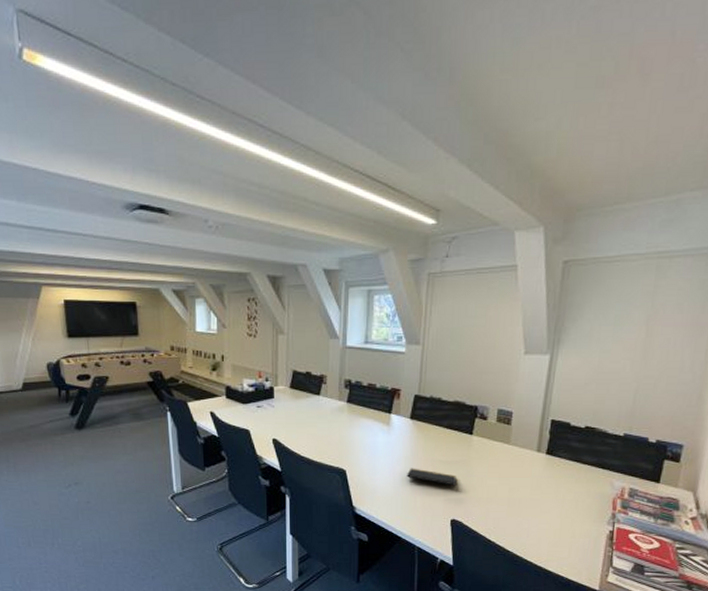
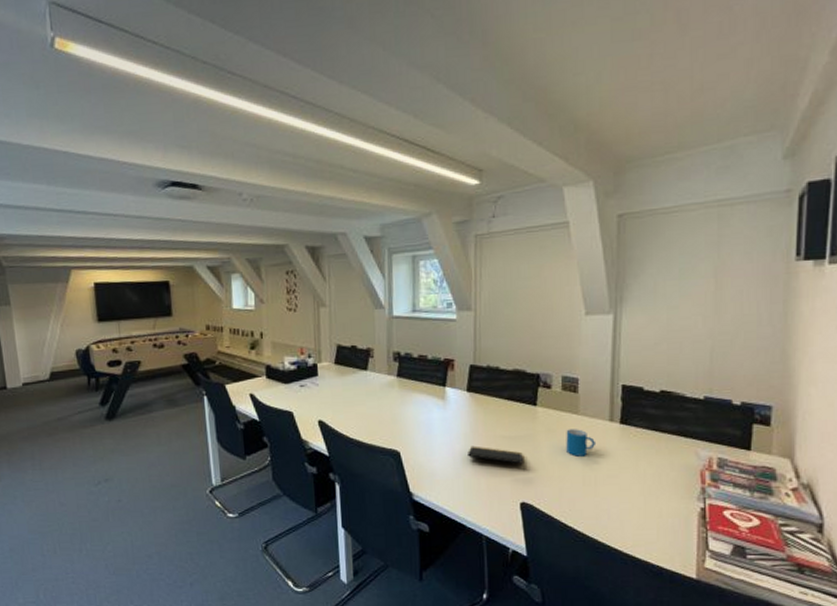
mug: none [496,457,524,481] -> present [566,429,597,457]

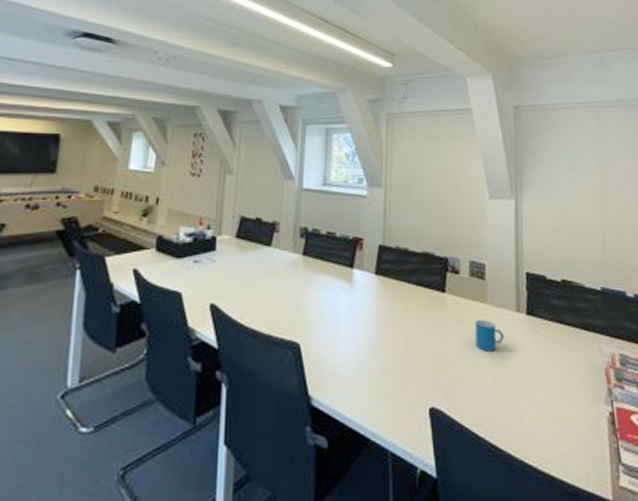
notepad: present [468,446,525,464] -> none [374,337,434,360]

